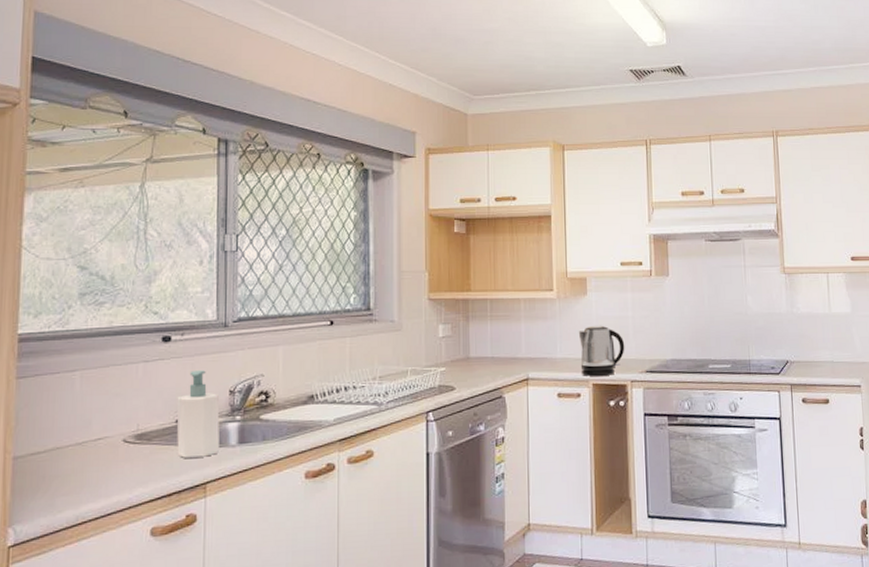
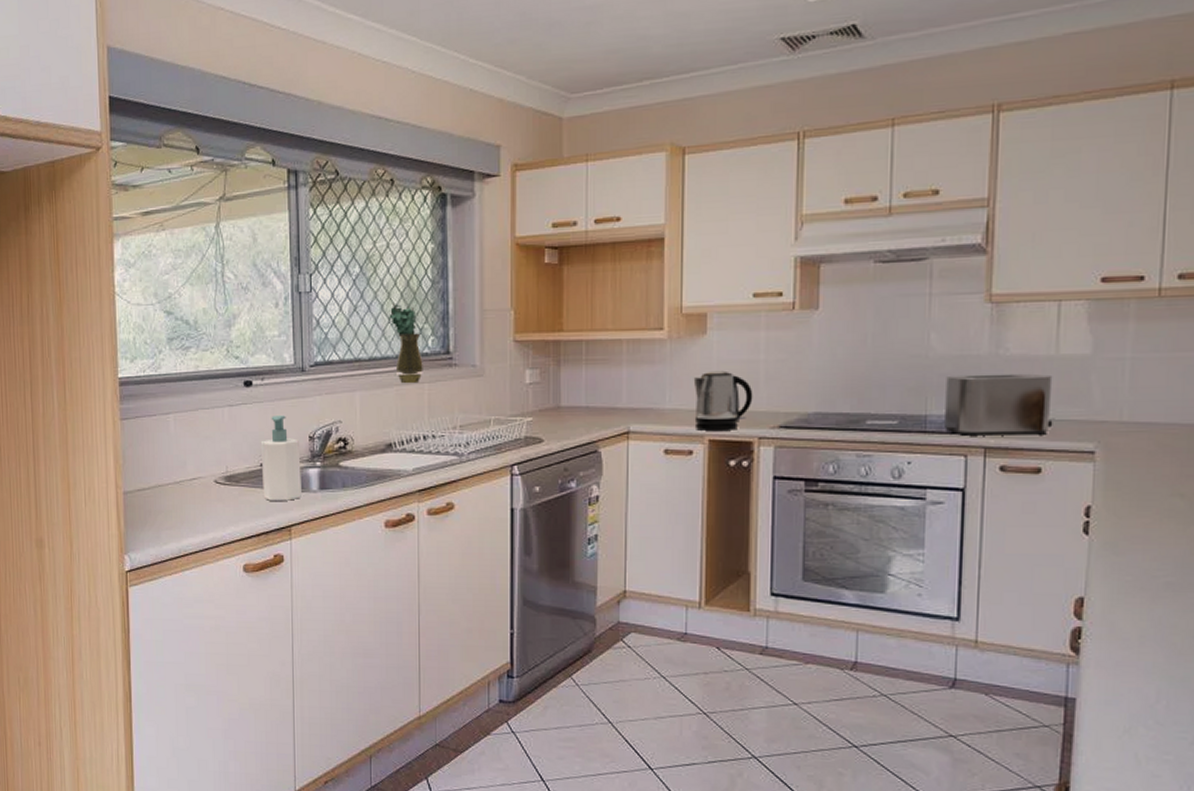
vase: none [313,263,345,338] -> present [389,303,423,384]
toaster: none [761,327,833,377] -> present [943,373,1053,437]

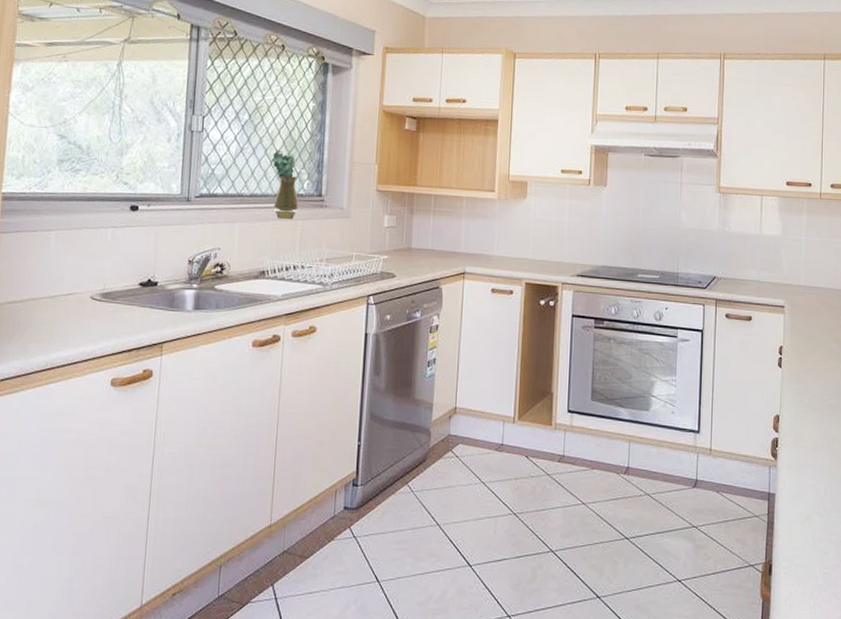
soap bottle: present [260,415,303,501] -> none [138,239,179,319]
kettle: present [693,370,753,431] -> none [515,227,559,276]
toaster: present [943,373,1053,437] -> none [689,244,759,292]

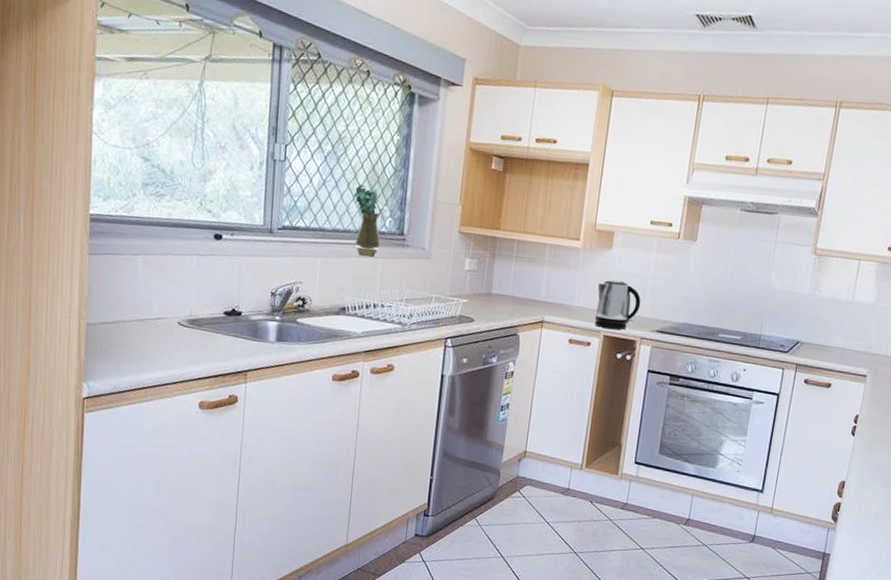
kettle: none [515,227,559,276] -> present [594,279,641,330]

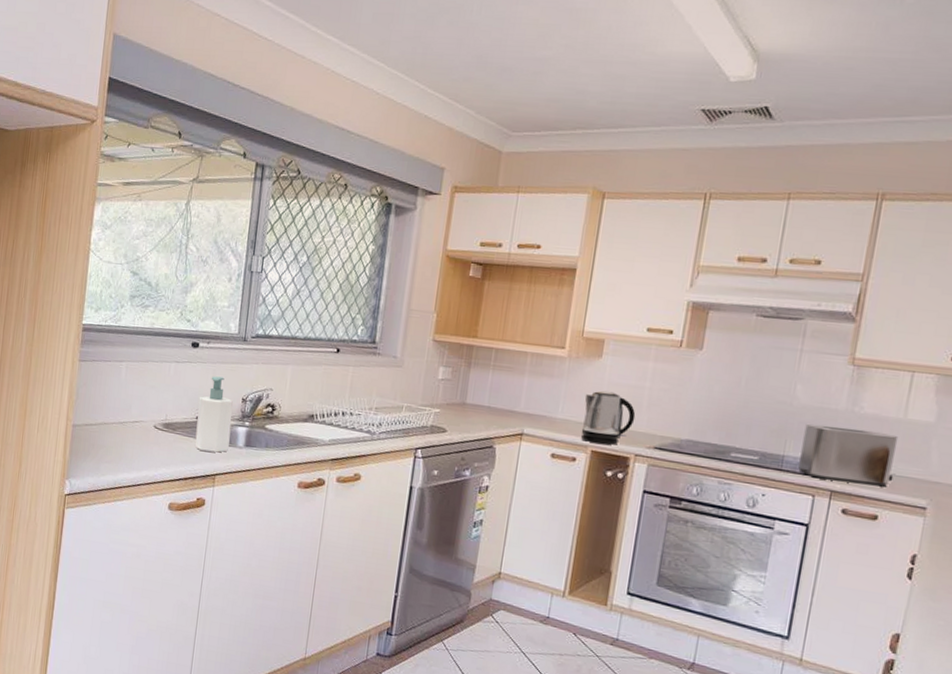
soap bottle: none [223,269,262,348] -> present [194,376,233,453]
vase: present [353,183,380,258] -> none [326,292,352,366]
toaster: none [771,306,848,359] -> present [797,423,899,487]

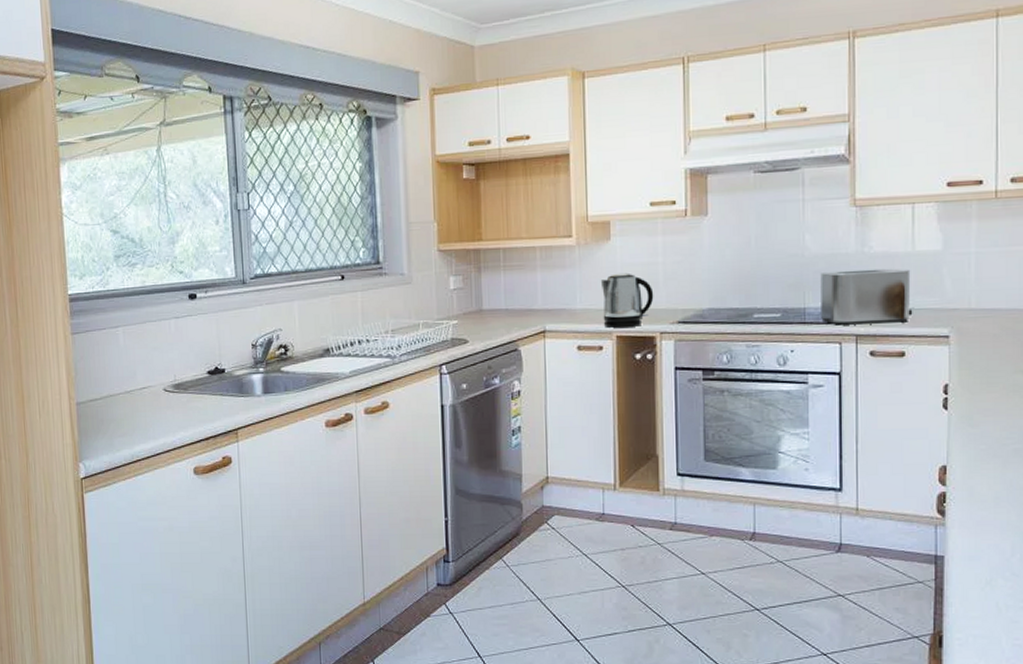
soap bottle: present [194,376,233,453] -> none [206,325,248,406]

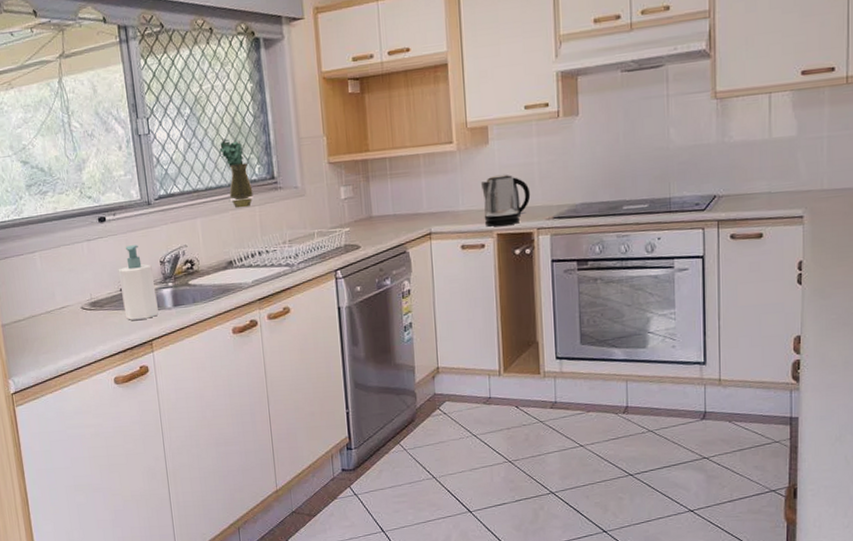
soap bottle: none [206,325,248,406] -> present [118,245,160,320]
vase: none [322,218,356,293] -> present [219,138,254,209]
toaster: present [819,268,913,326] -> none [684,155,770,213]

